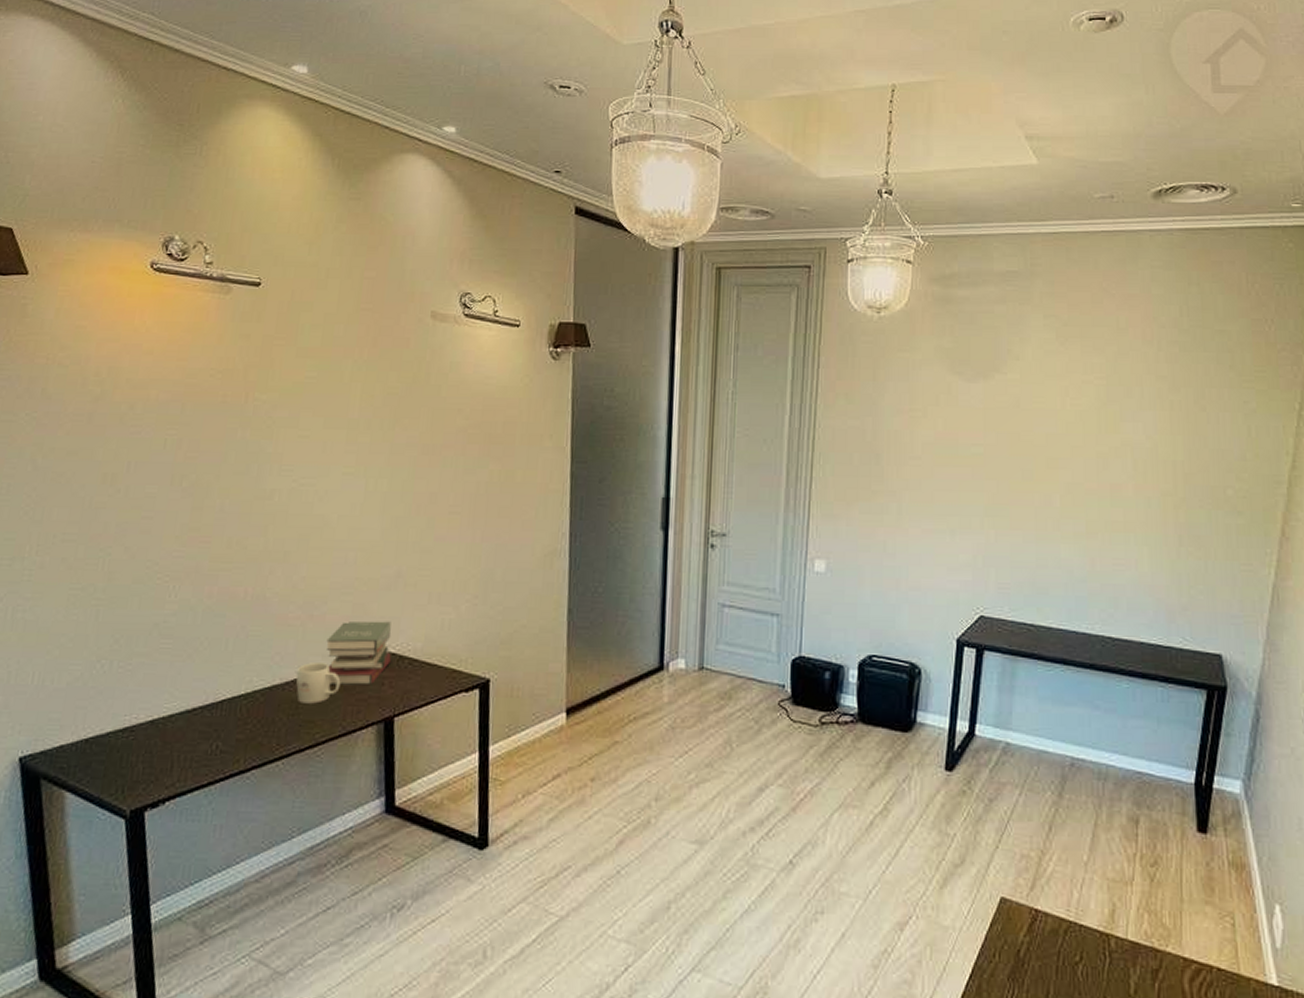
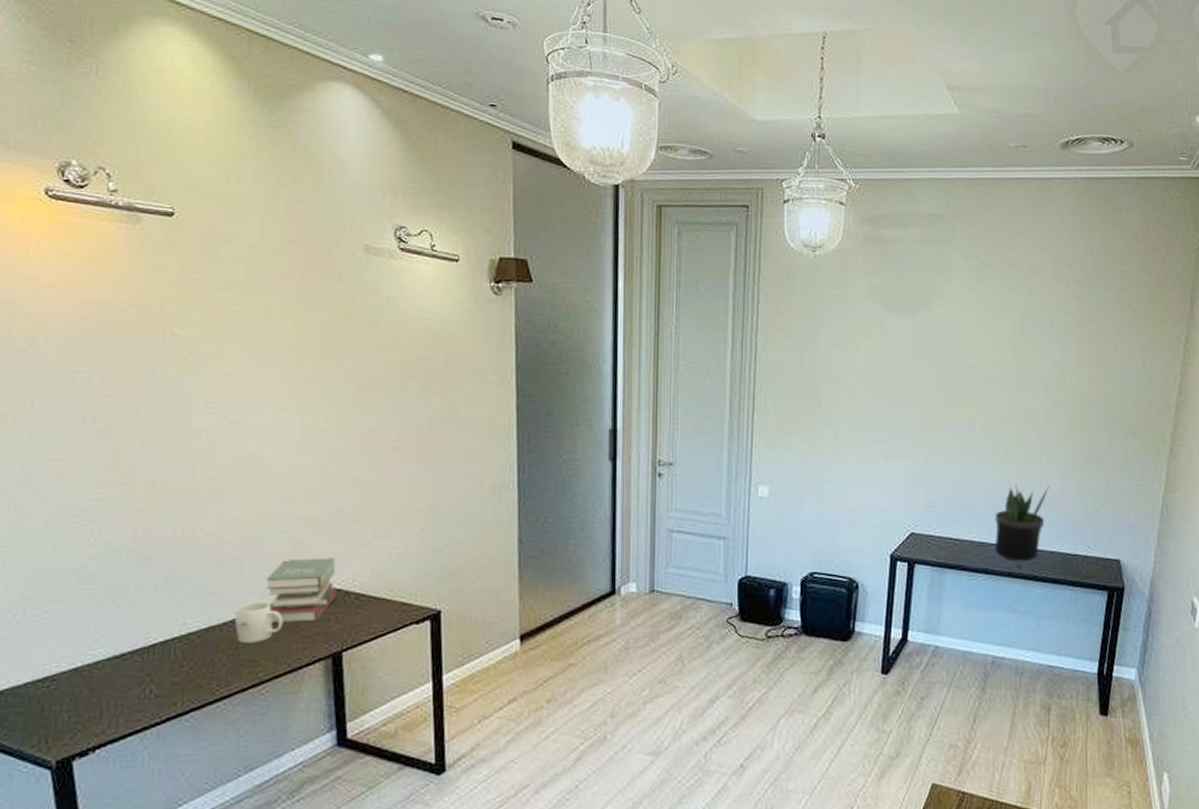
planter: none [1074,566,1138,652] -> present [994,484,1049,561]

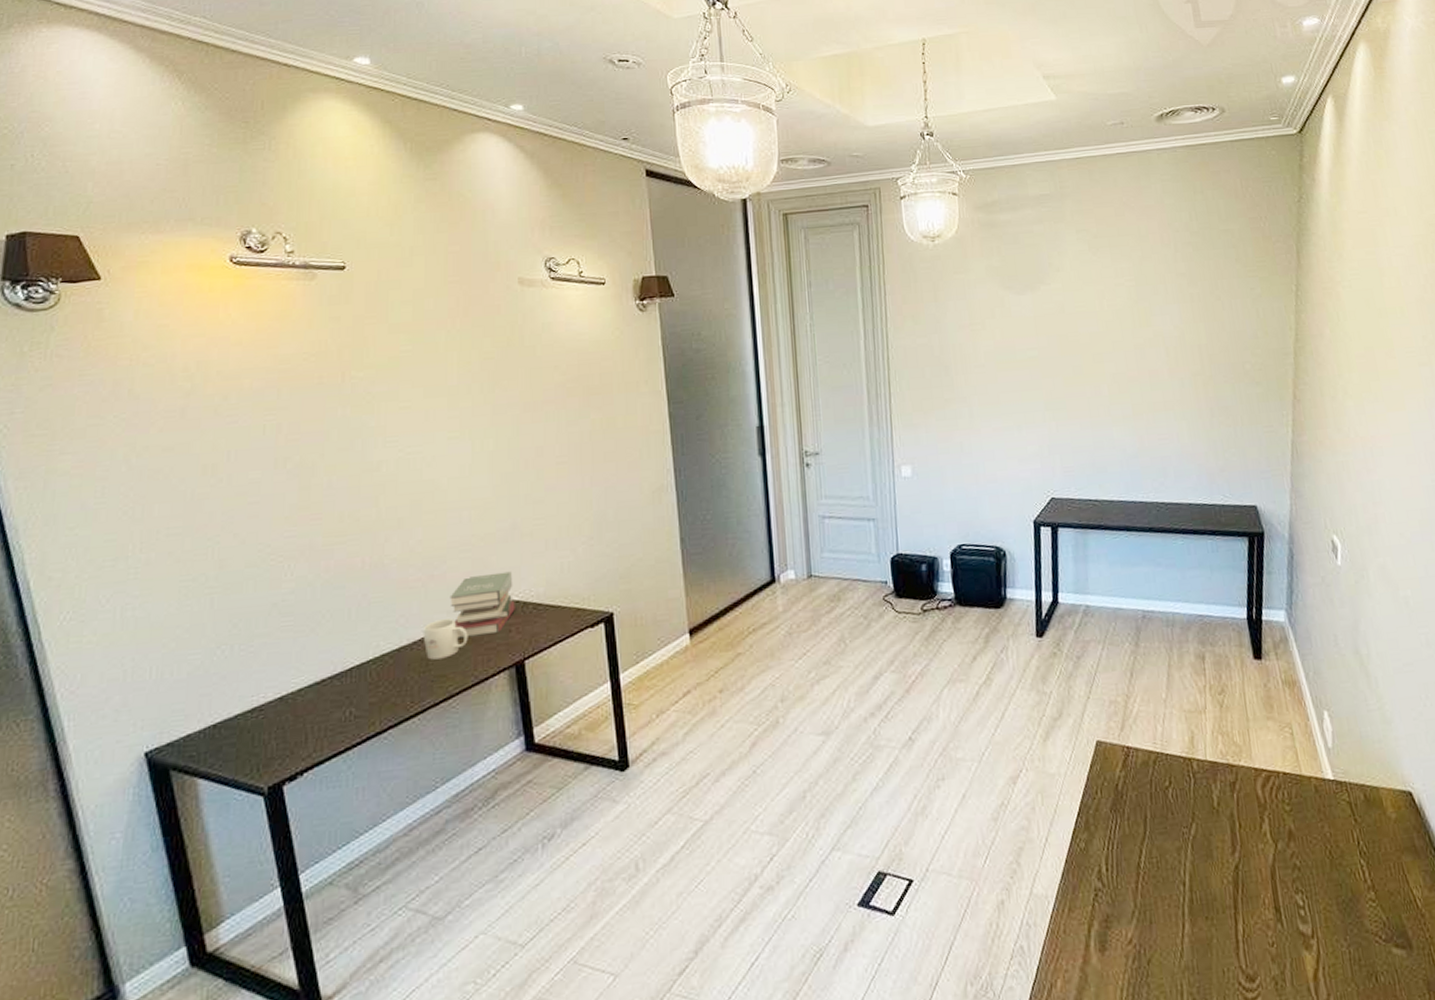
planter: present [994,484,1049,561] -> none [1130,440,1180,516]

